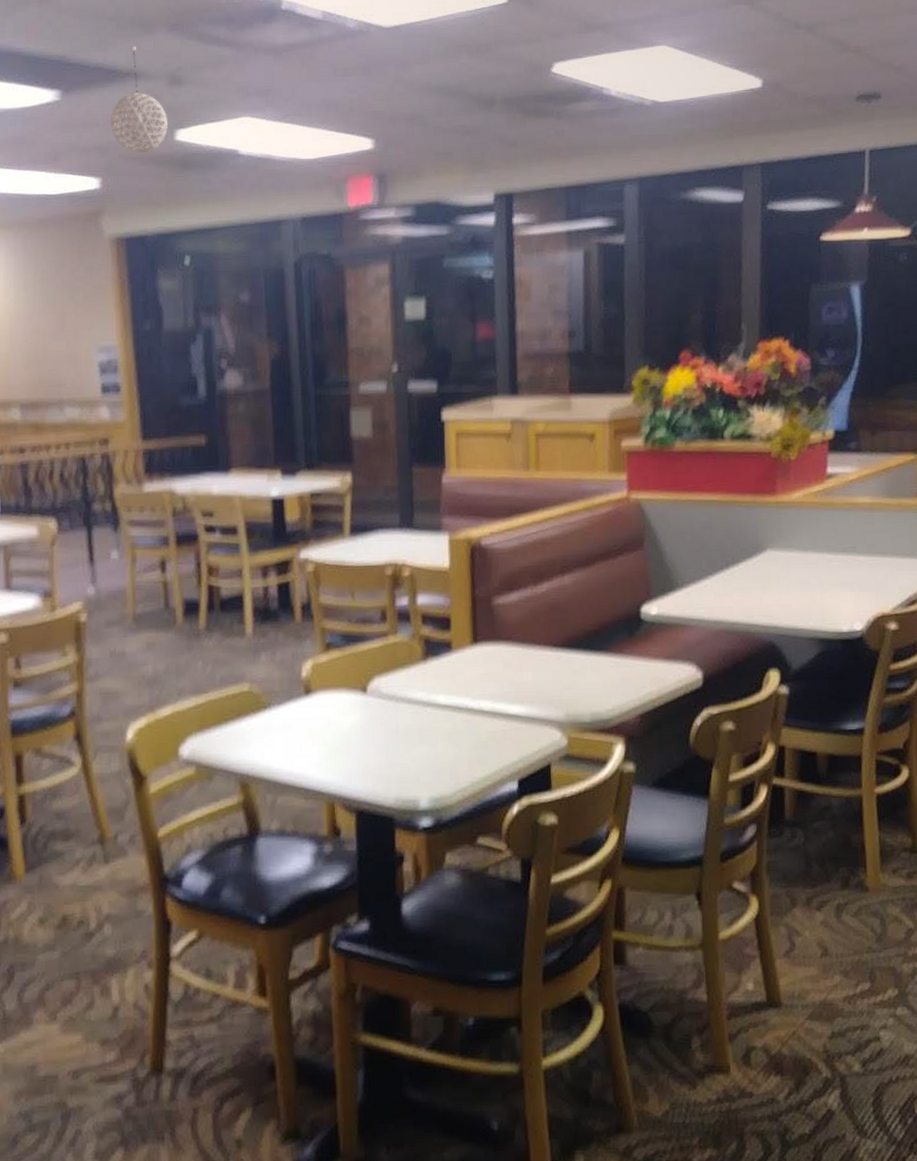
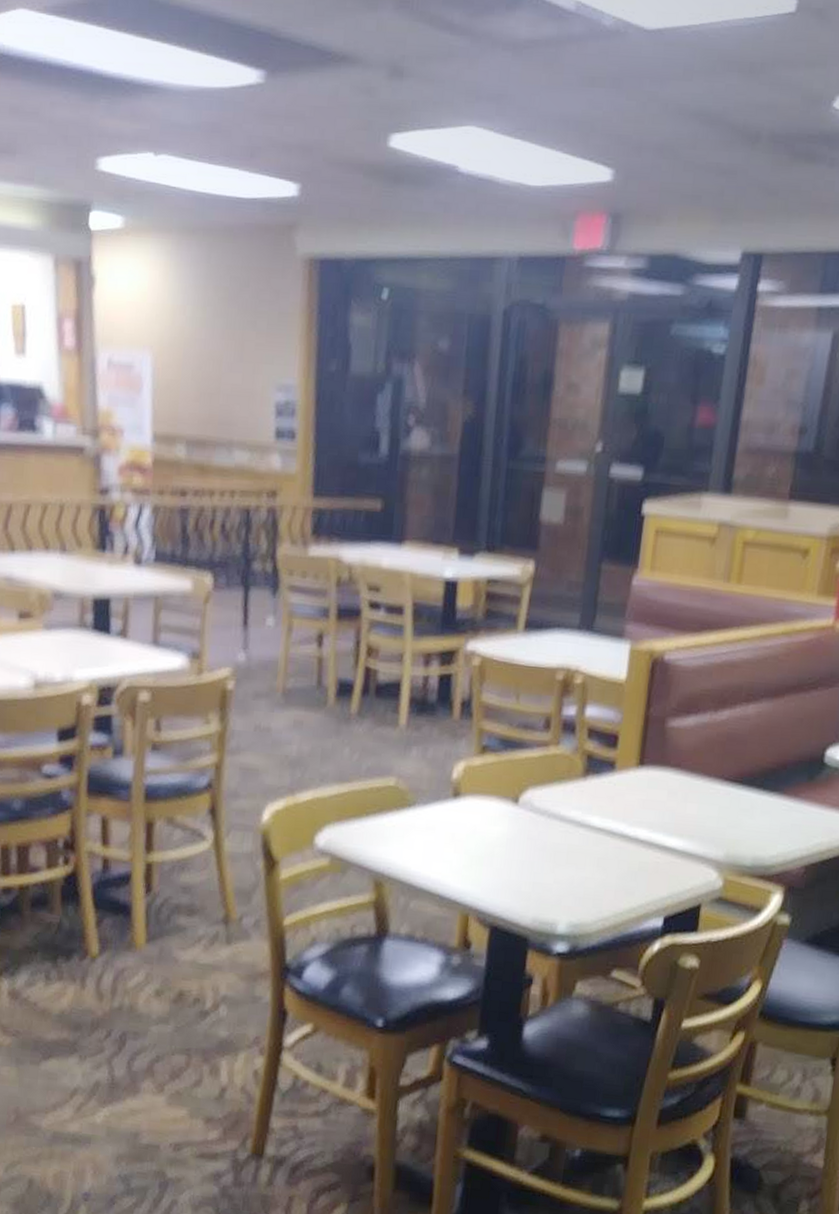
pendant light: present [110,45,168,153] -> none [317,23,383,158]

